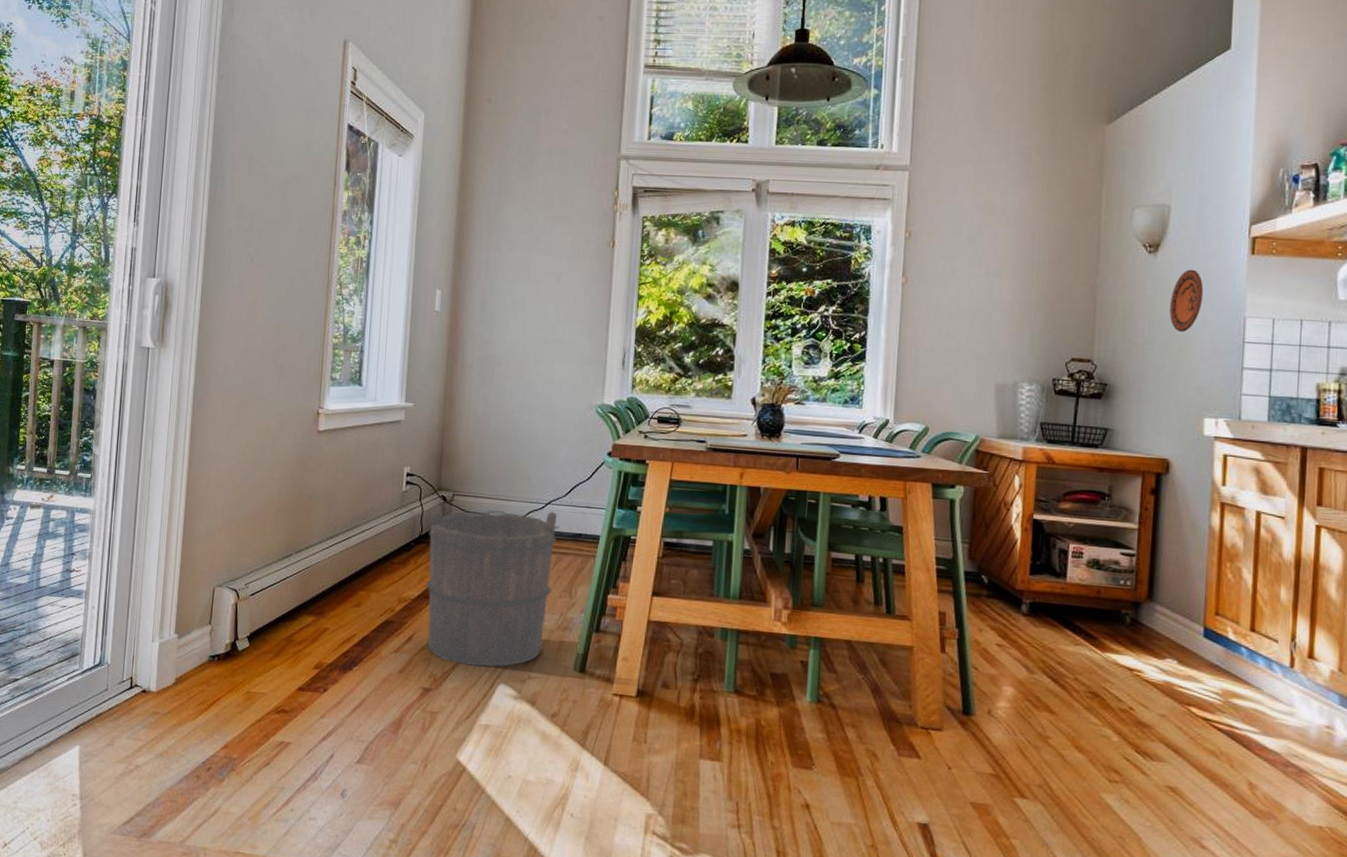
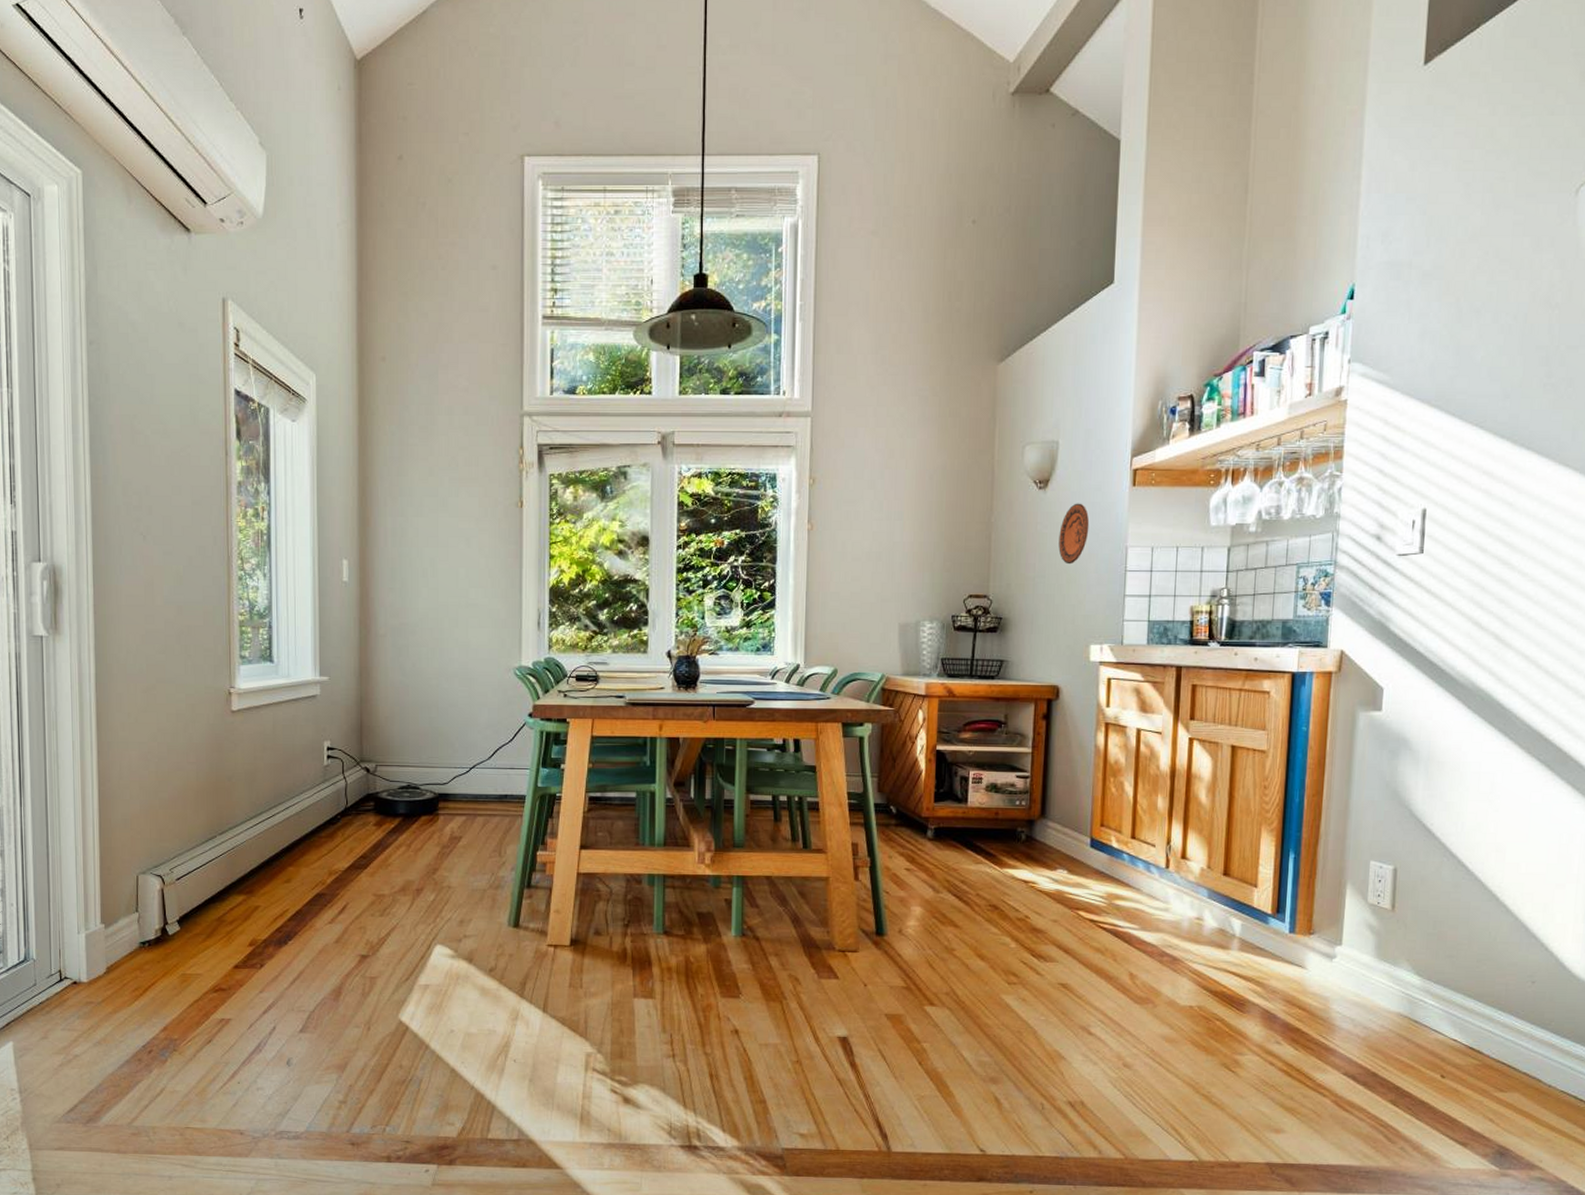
bucket: present [426,505,560,667] -> none [353,775,485,930]

